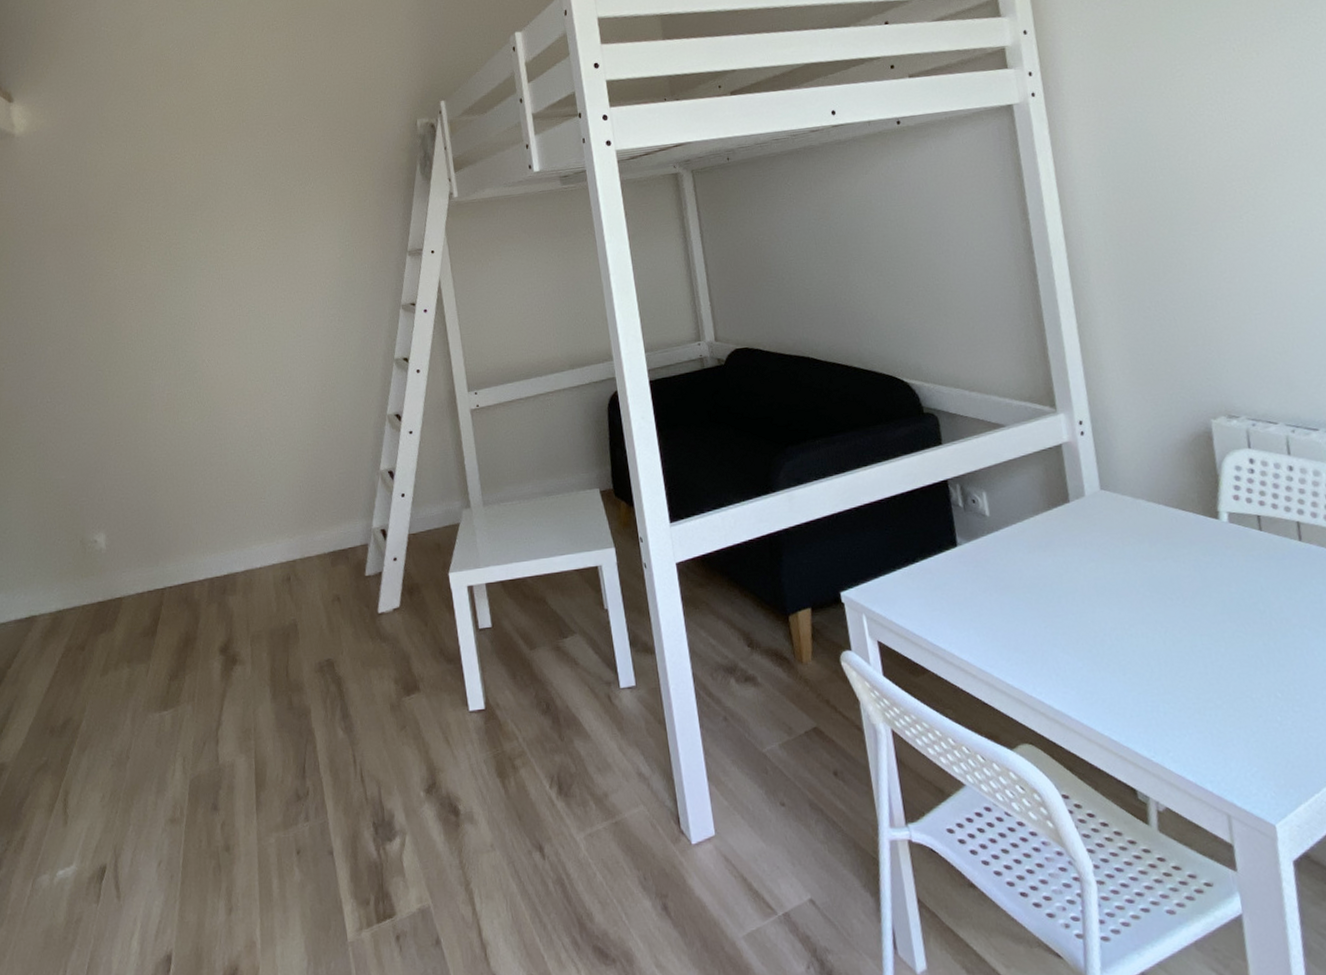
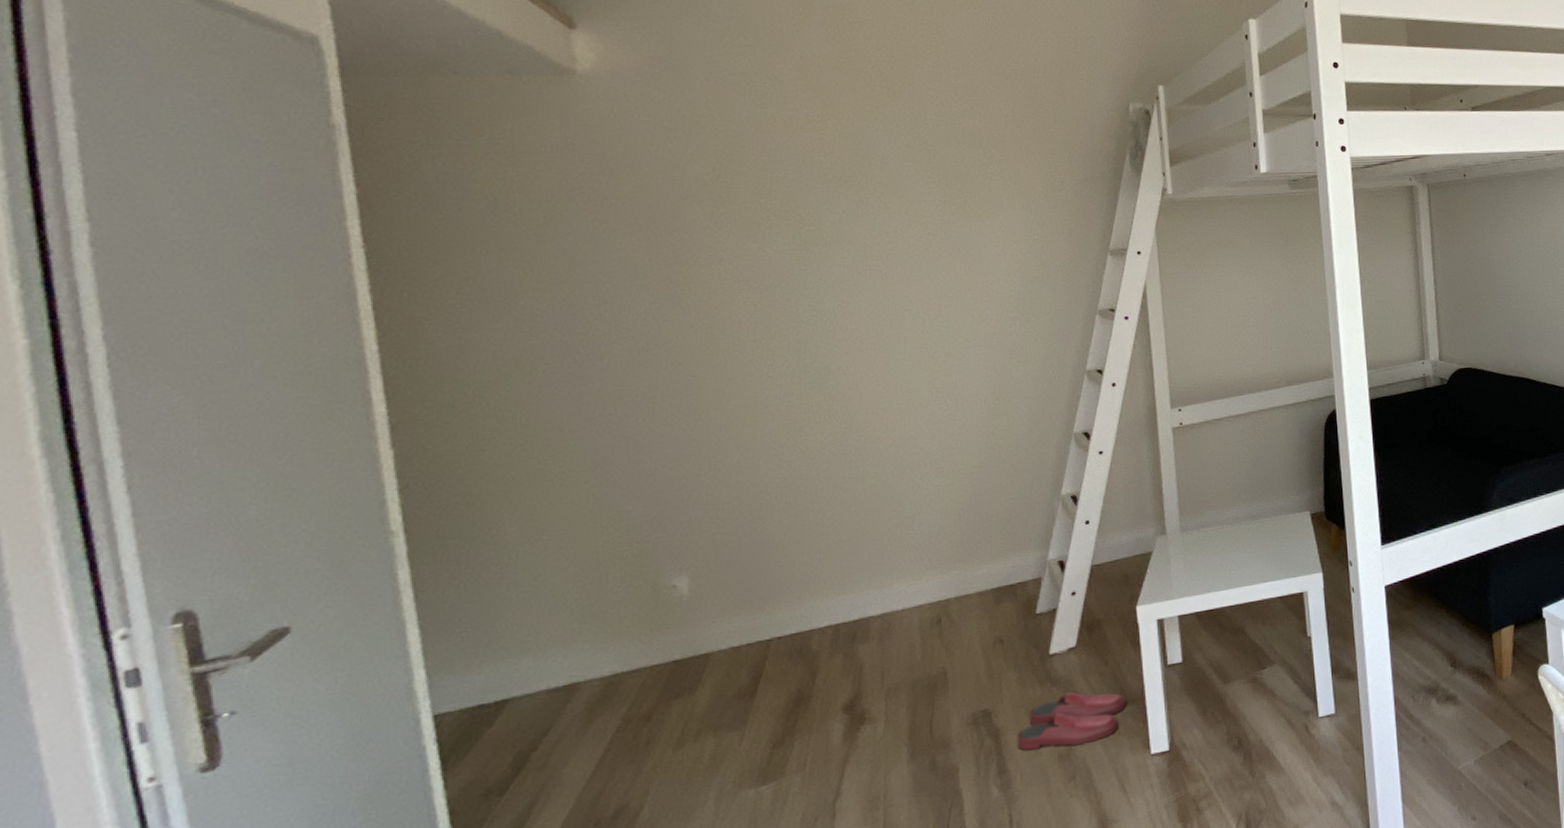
slippers: none [355,647,445,699] -> present [1016,691,1126,751]

